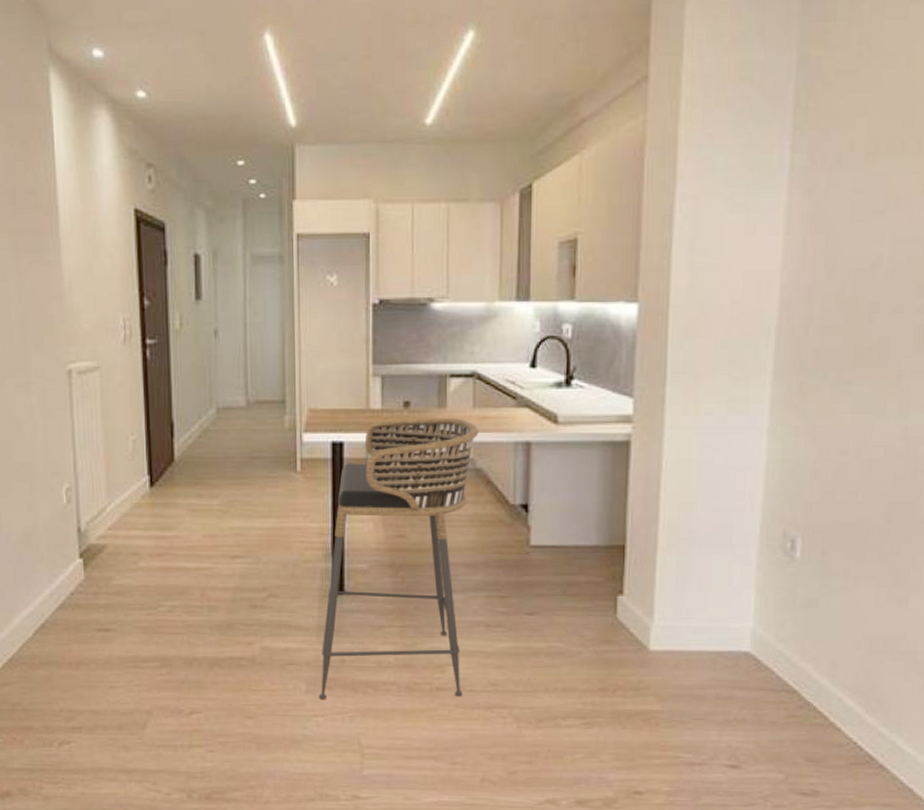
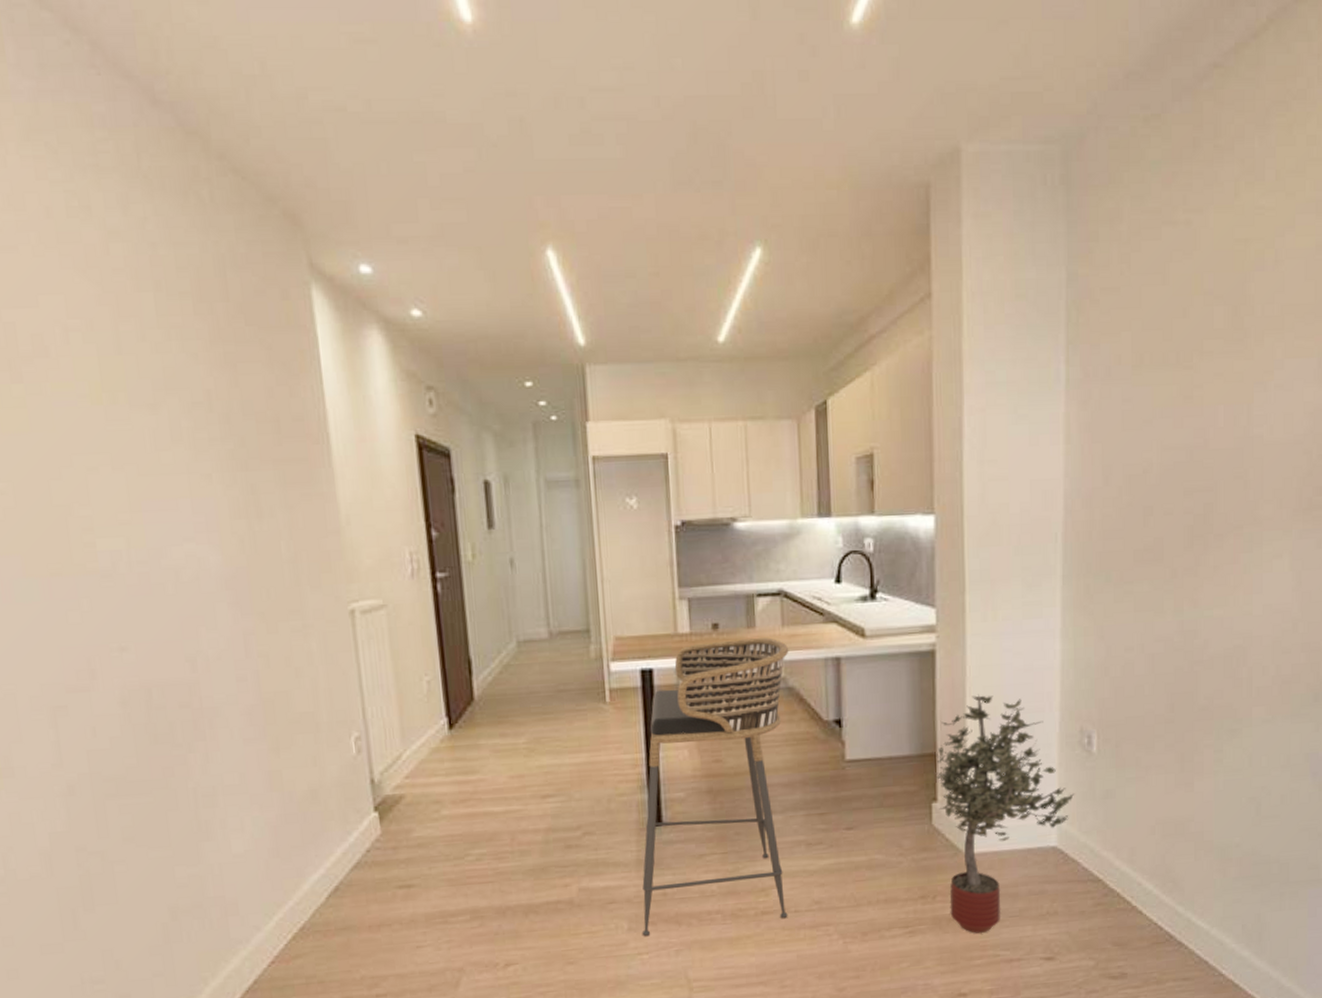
potted tree: none [617,488,773,734] -> present [930,694,1075,934]

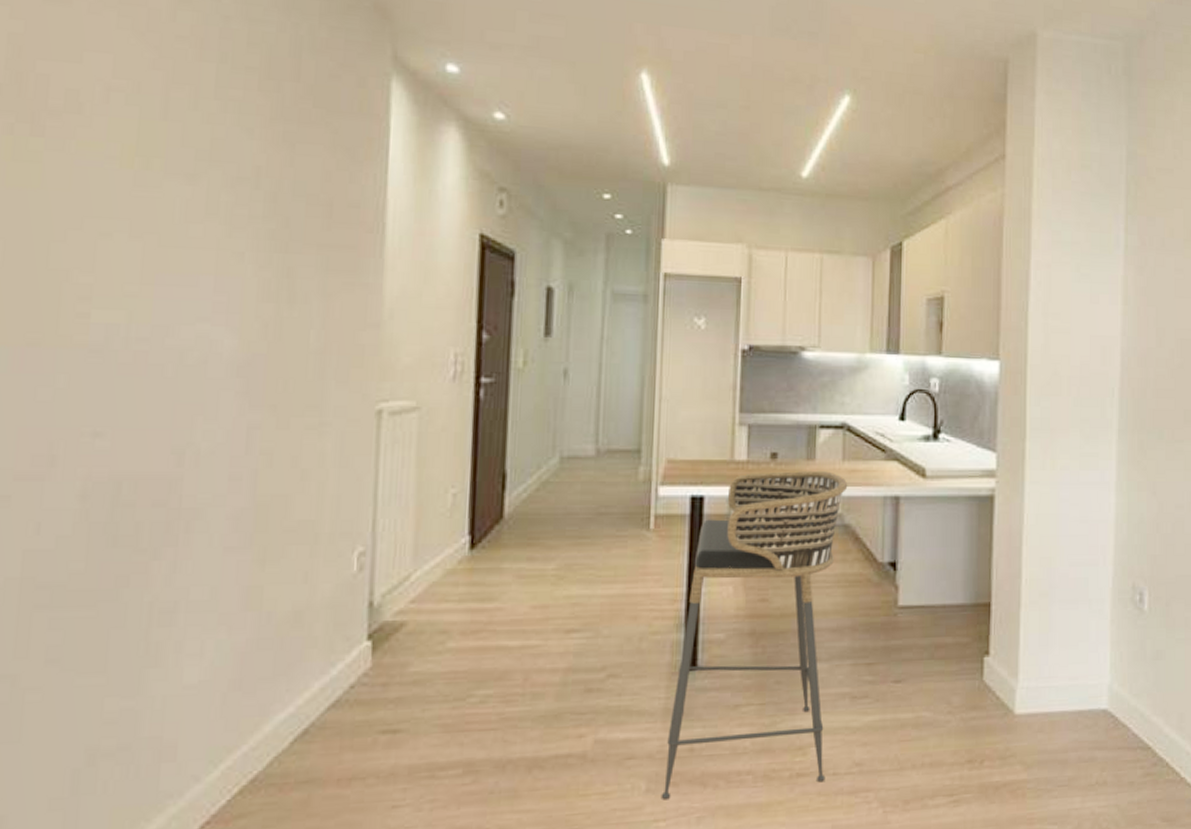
potted tree: present [930,694,1075,934] -> none [983,543,1126,805]

